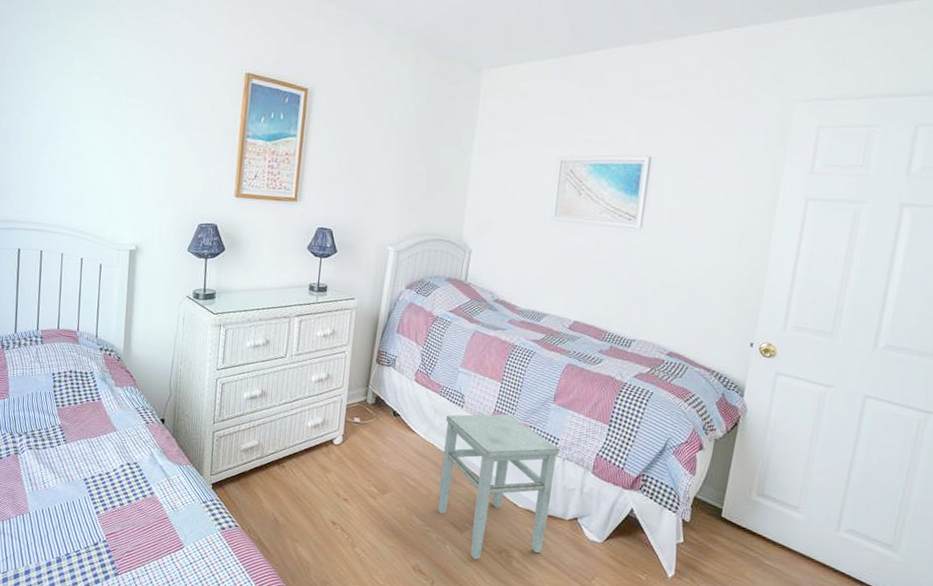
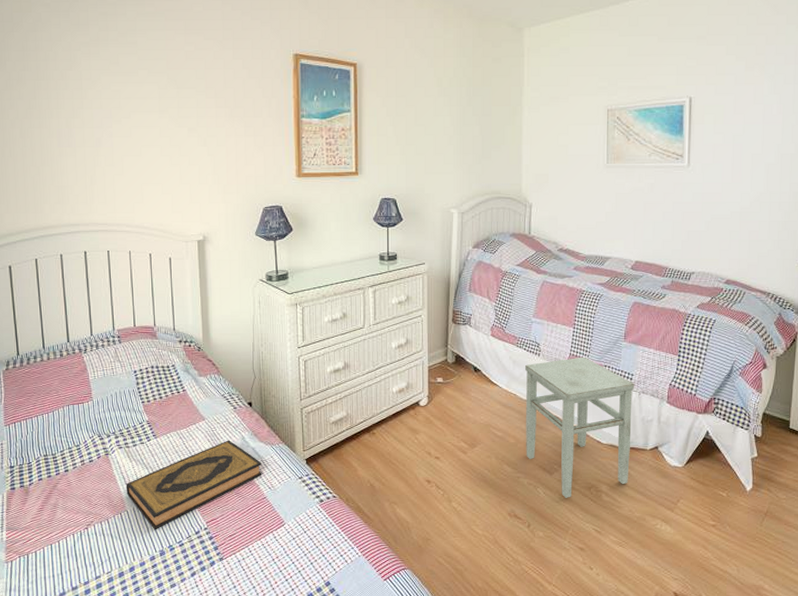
hardback book: none [31,454,168,536] -> present [126,440,262,530]

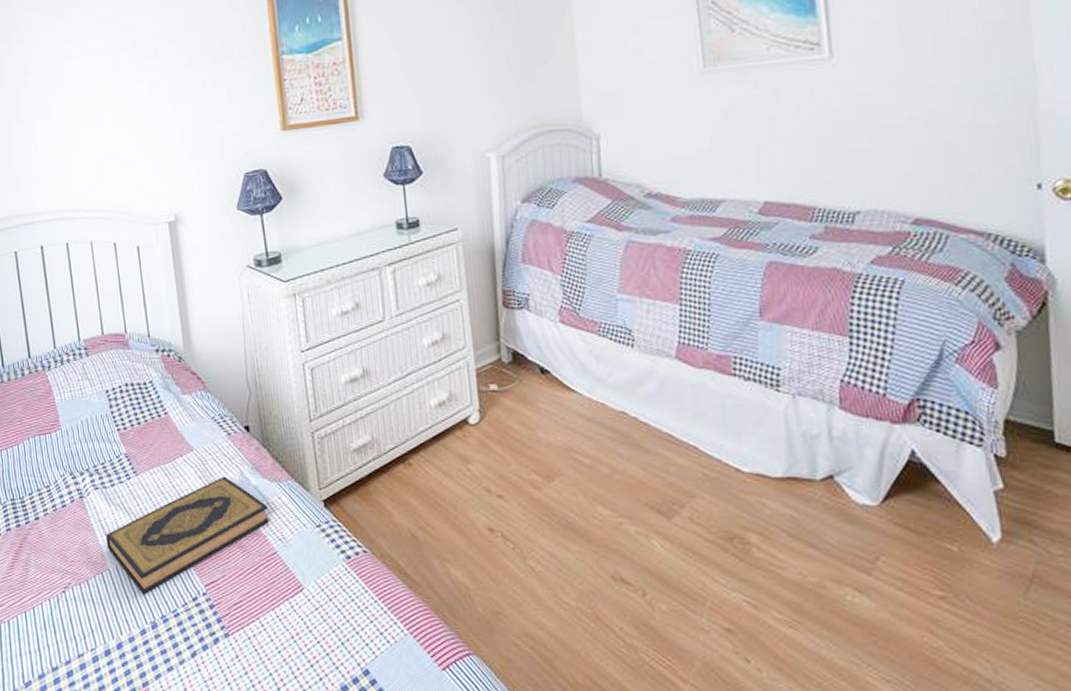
stool: present [525,356,635,498] -> none [614,345,791,554]

